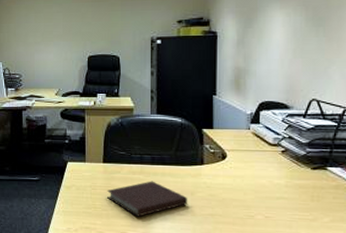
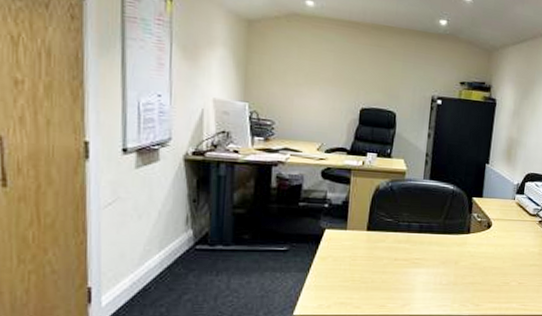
notebook: present [107,181,188,217] -> none [368,250,452,288]

